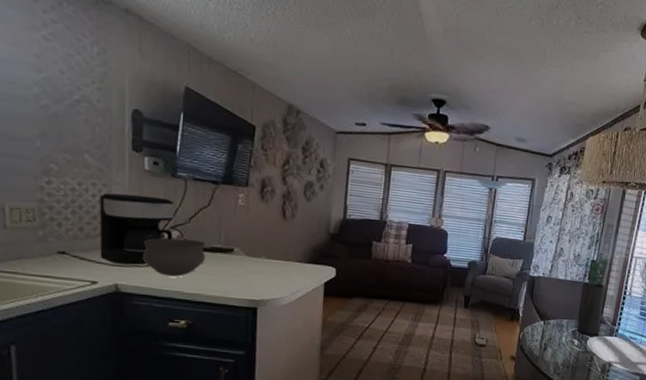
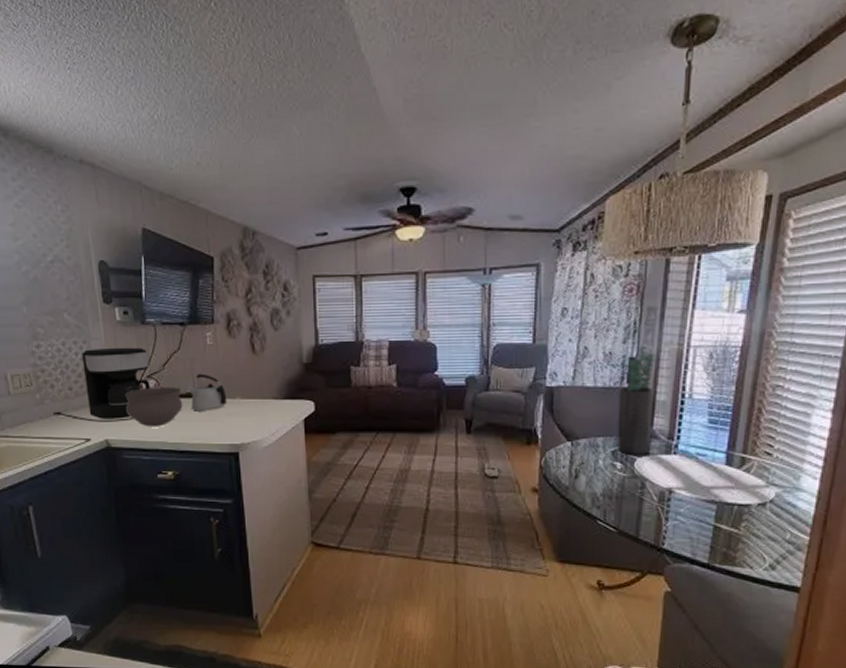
kettle: none [211,230,252,268] -> present [186,373,227,413]

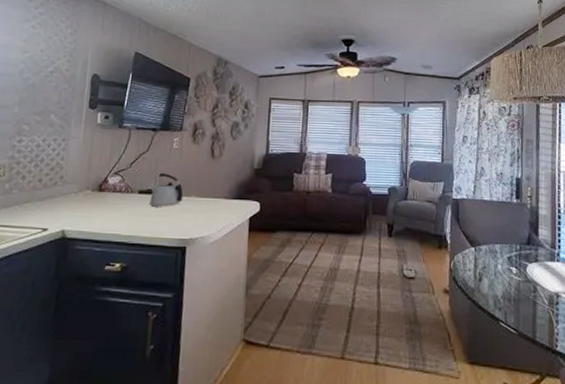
coffee maker: present [52,347,151,422] -> none [17,146,119,214]
bowl: present [125,386,183,427] -> none [88,183,143,220]
vase: present [616,340,655,455] -> none [509,165,538,261]

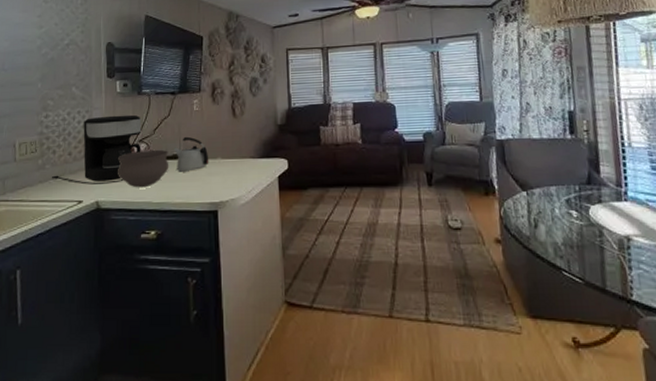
coffee maker: none [17,146,119,214] -> present [51,114,142,185]
bowl: none [88,183,143,220] -> present [118,149,169,188]

